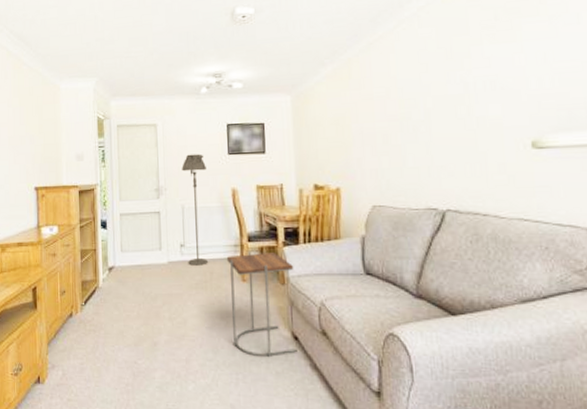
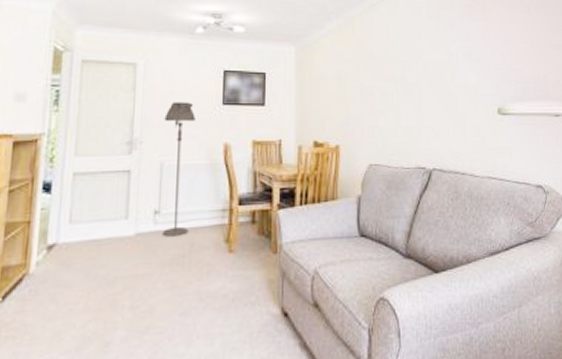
side table: present [226,252,297,358] -> none [211,217,288,343]

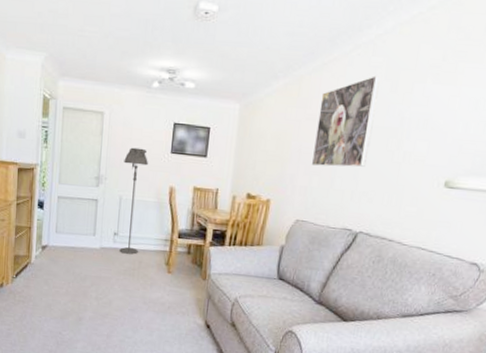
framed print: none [375,15,427,104] -> present [312,76,380,167]

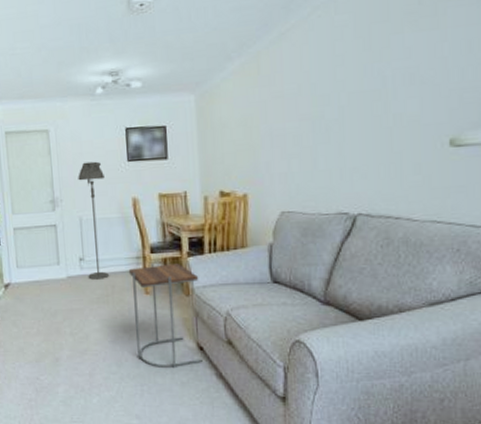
side table: none [151,247,217,341] -> present [128,263,203,369]
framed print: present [312,76,380,167] -> none [285,35,351,147]

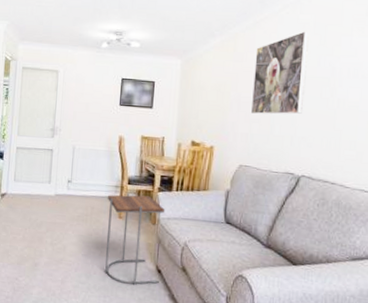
floor lamp: present [78,161,109,280] -> none [73,101,99,201]
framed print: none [285,35,351,147] -> present [251,31,309,114]

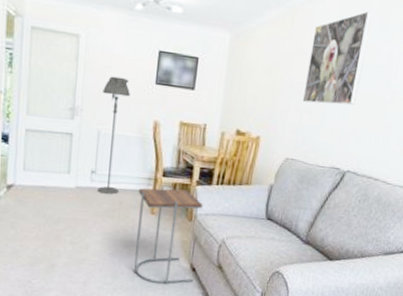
floor lamp: none [73,101,99,201] -> present [97,76,130,195]

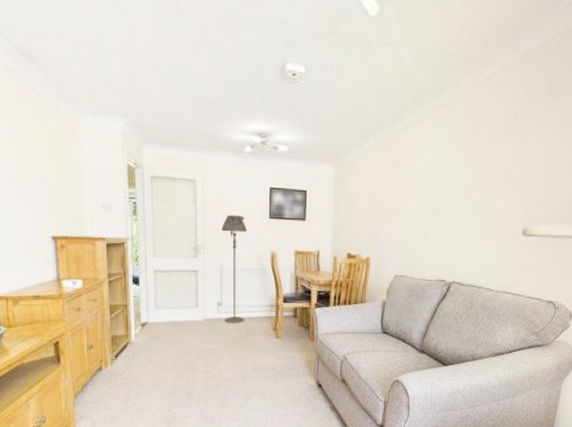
side table: present [133,186,204,285] -> none [262,311,323,402]
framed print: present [303,11,372,105] -> none [406,134,462,223]

